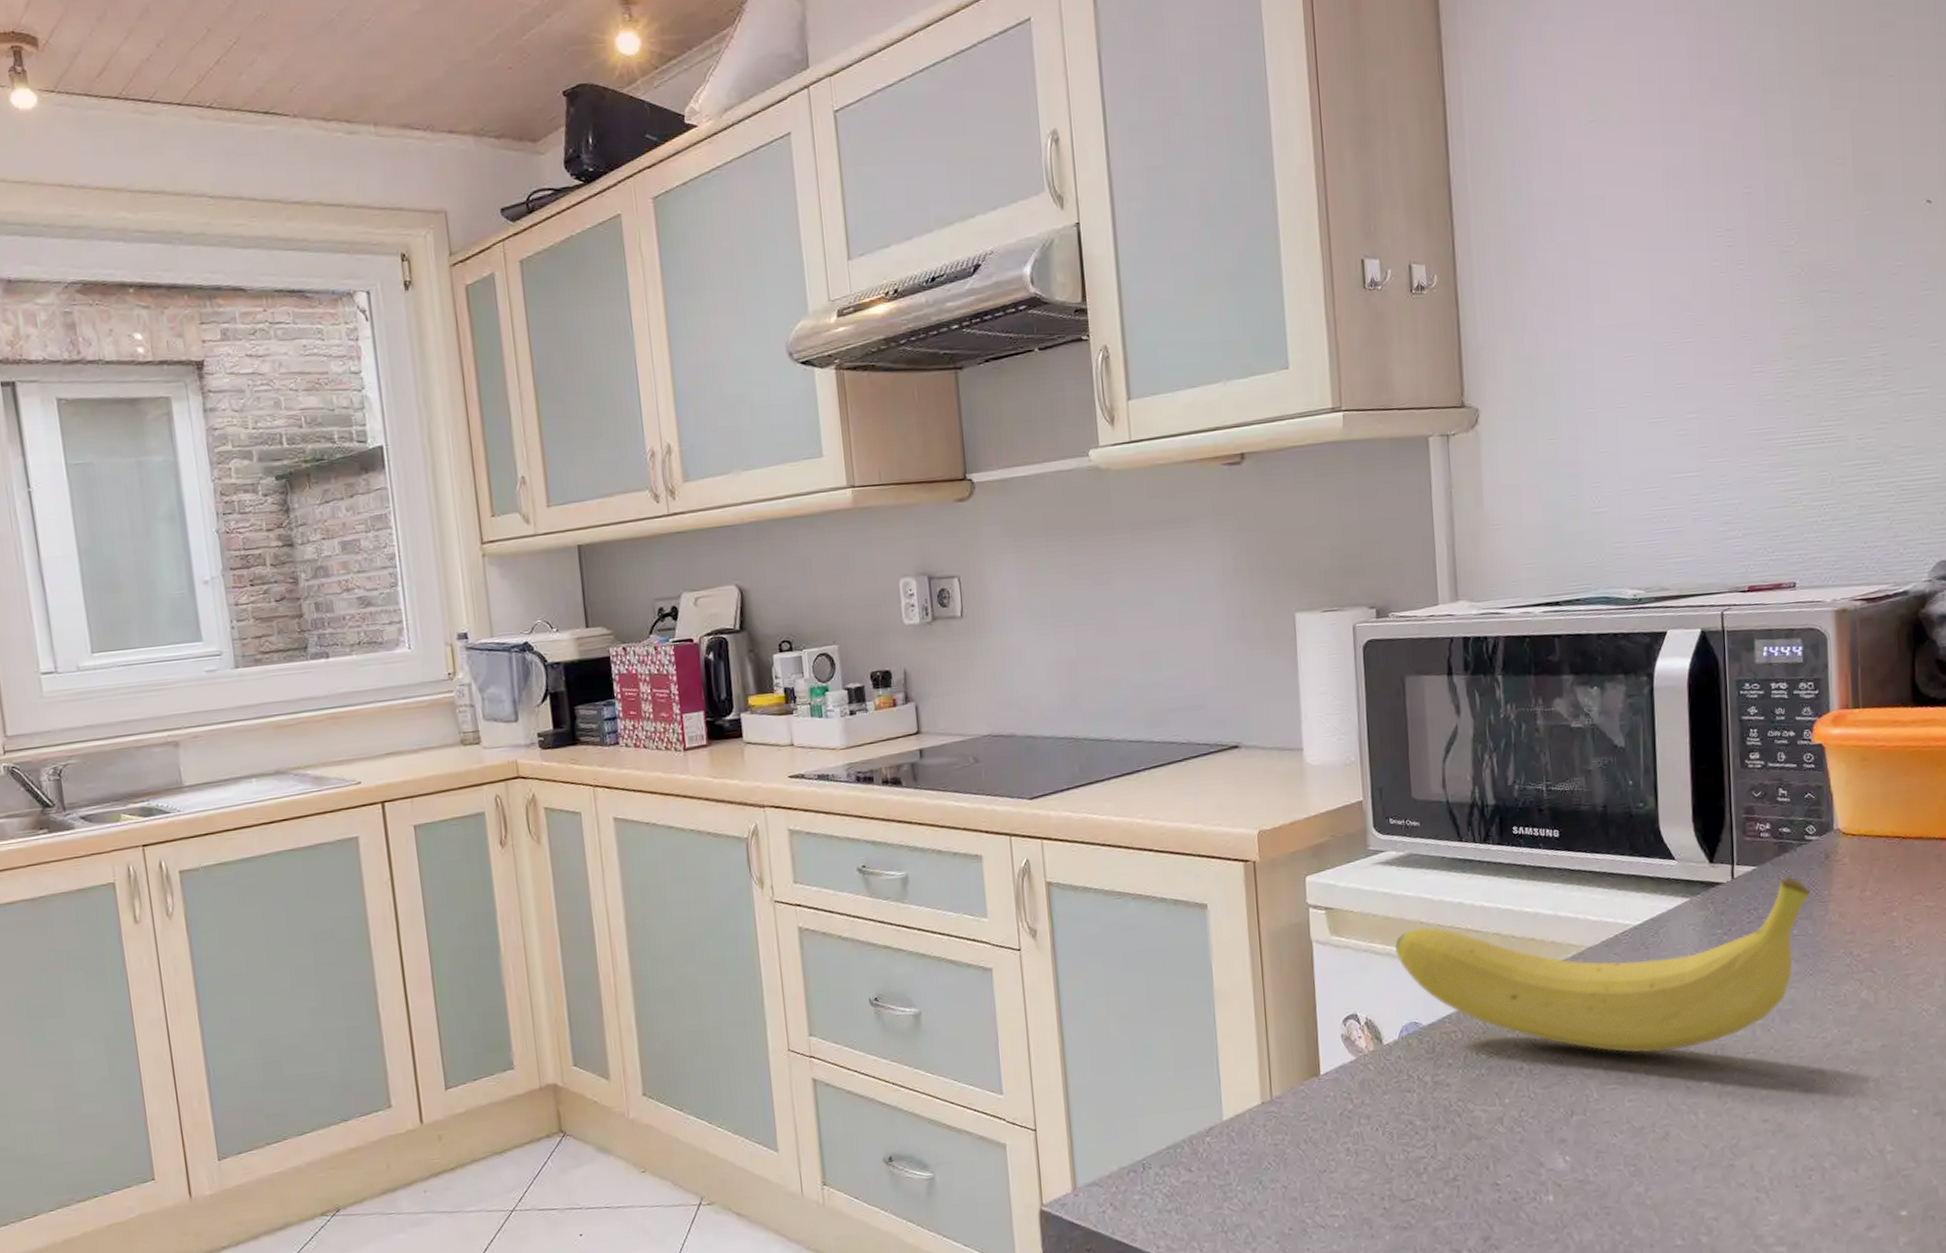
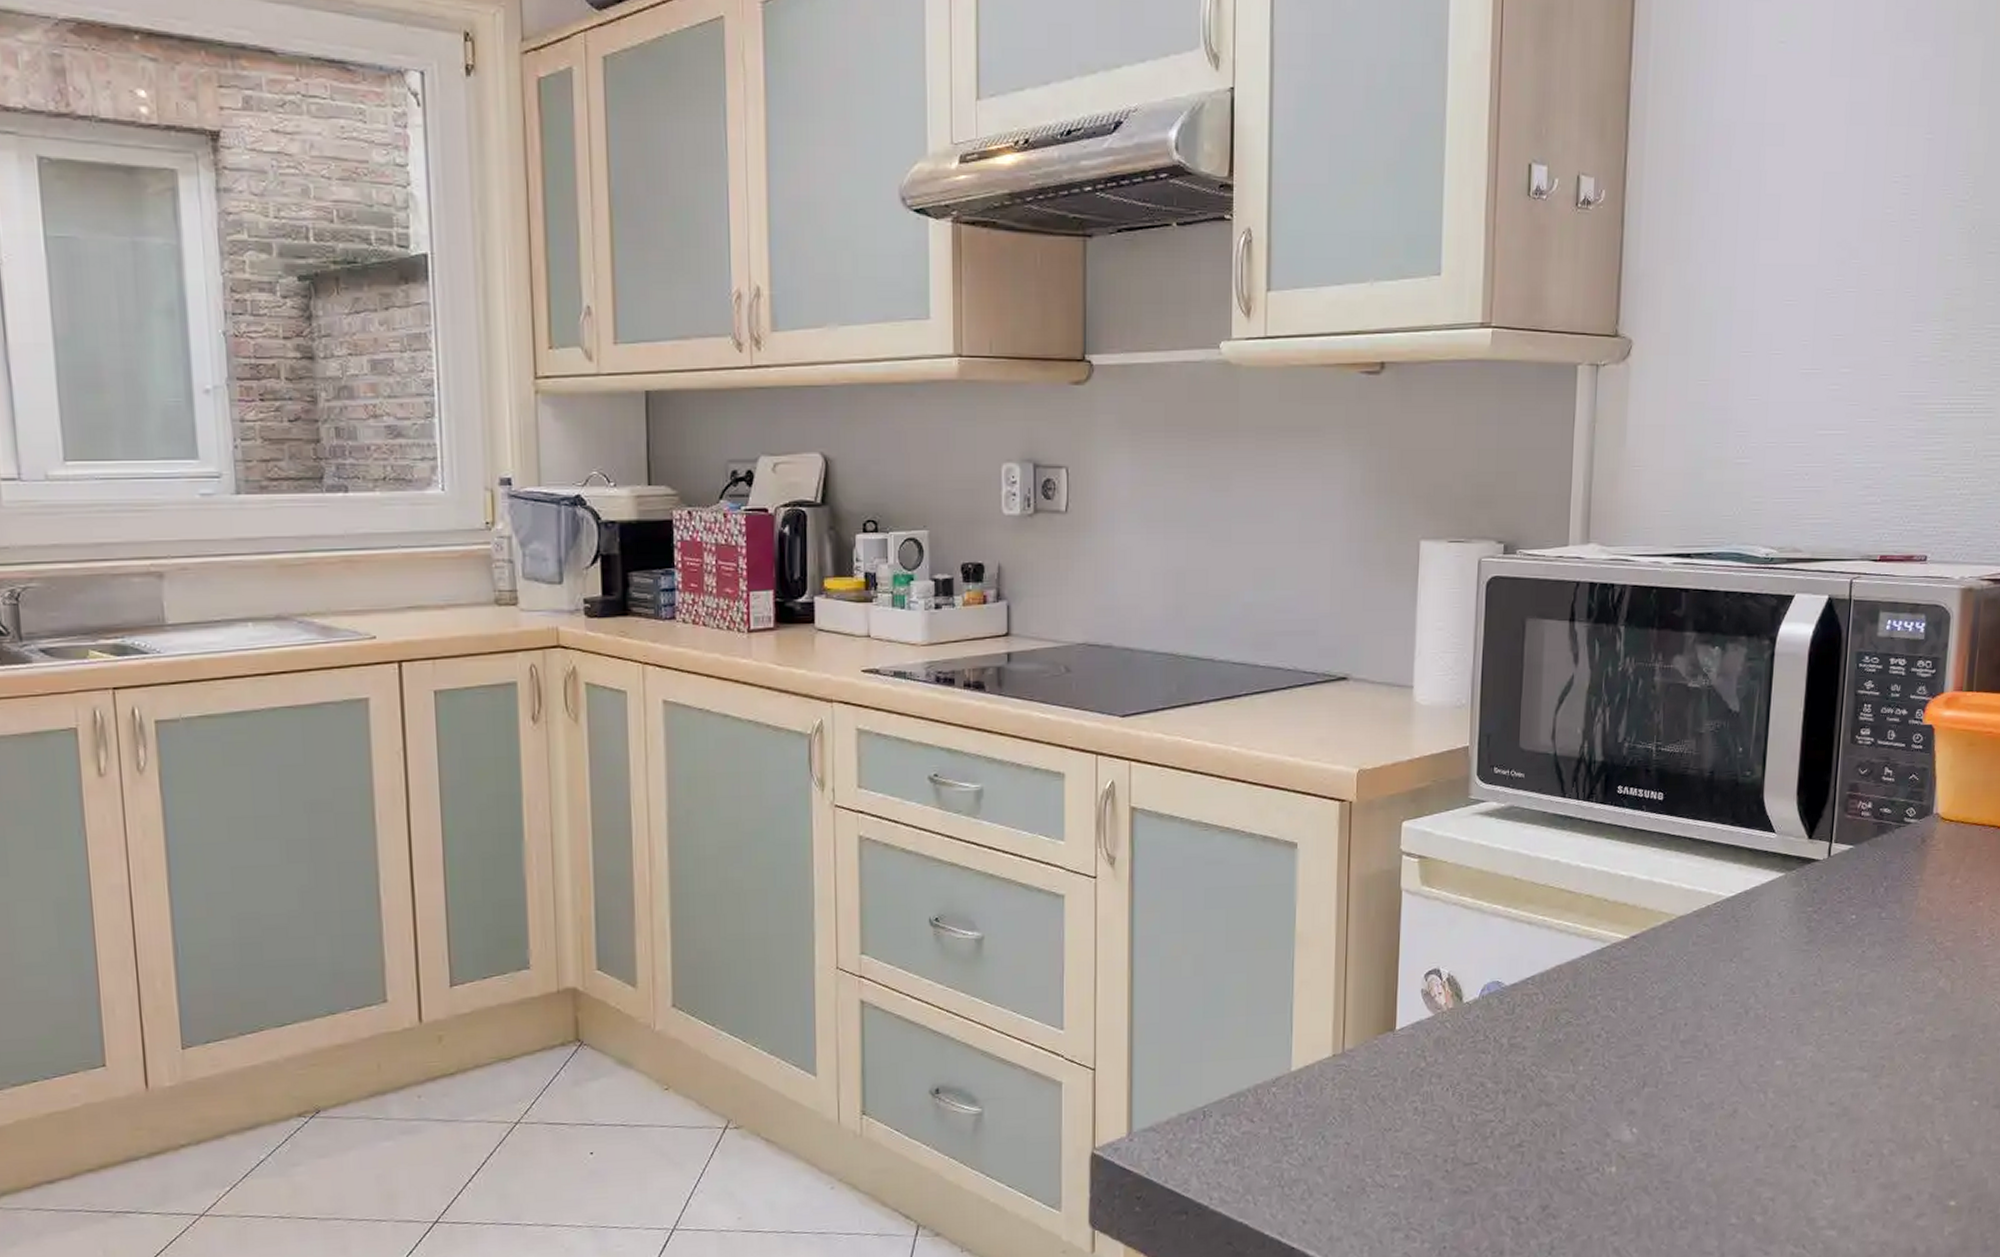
fruit: present [1395,877,1811,1053] -> none [1486,859,1903,1028]

